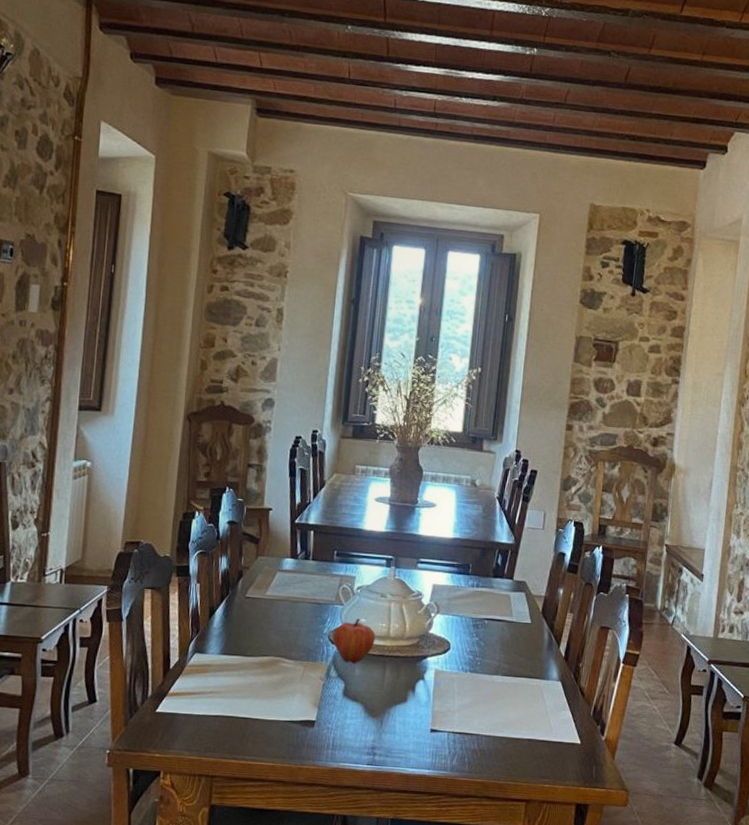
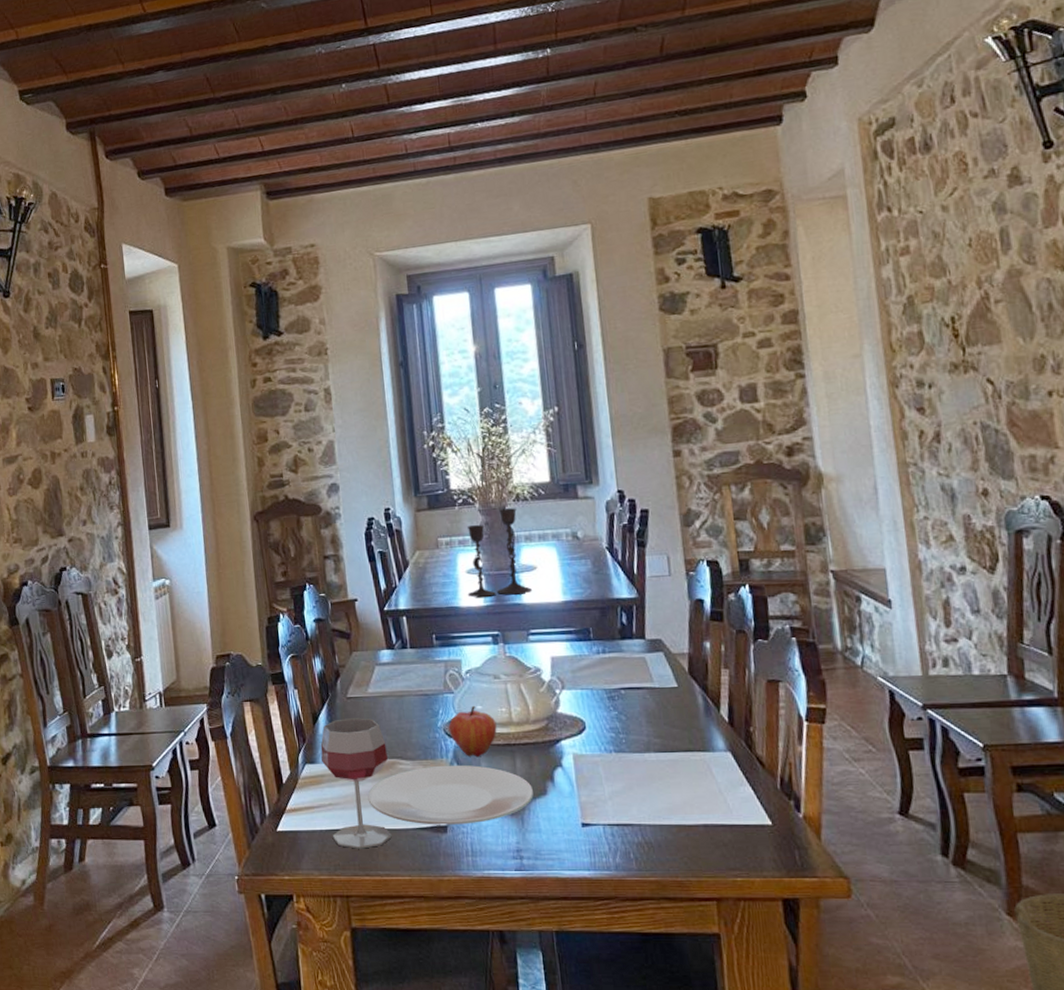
wineglass: none [208,616,274,735] -> present [320,718,392,849]
plate: none [248,667,396,722] -> present [367,764,533,825]
candlestick: none [372,449,429,527] -> present [467,508,533,598]

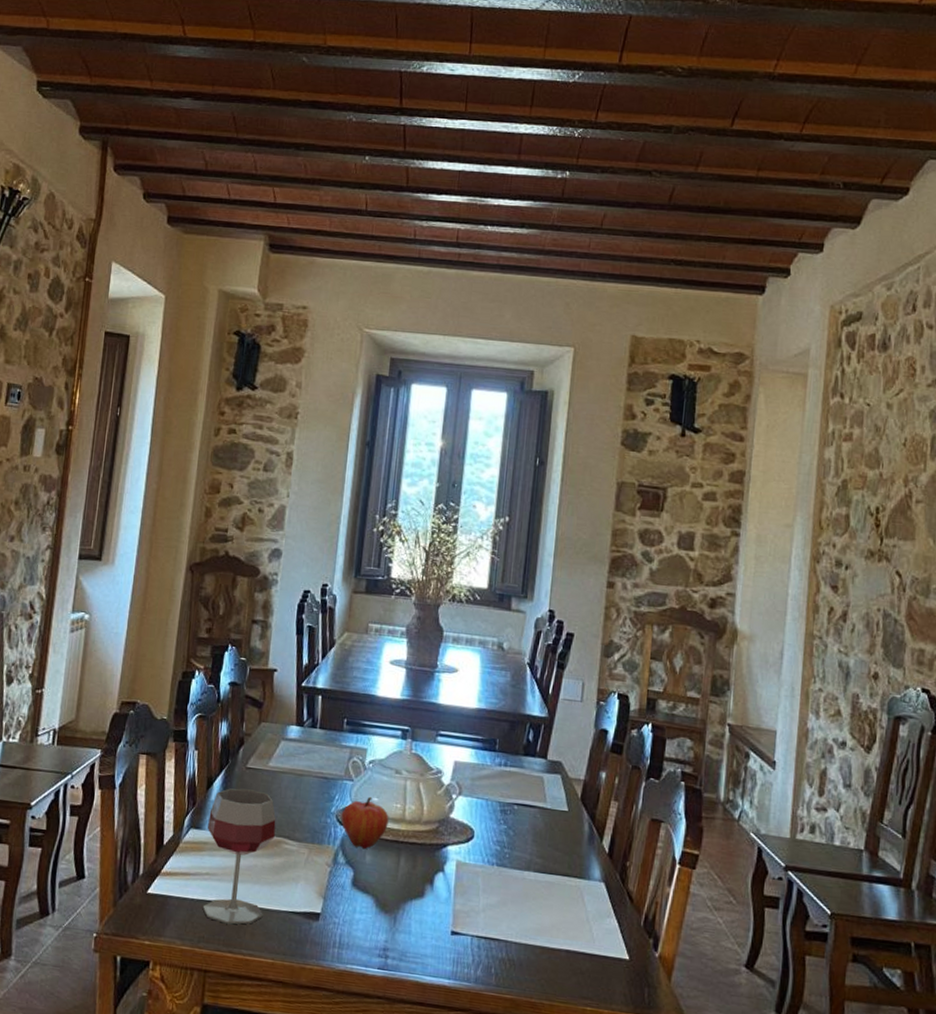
plate: present [367,764,533,825] -> none [246,850,411,916]
candlestick: present [467,508,533,598] -> none [386,606,450,695]

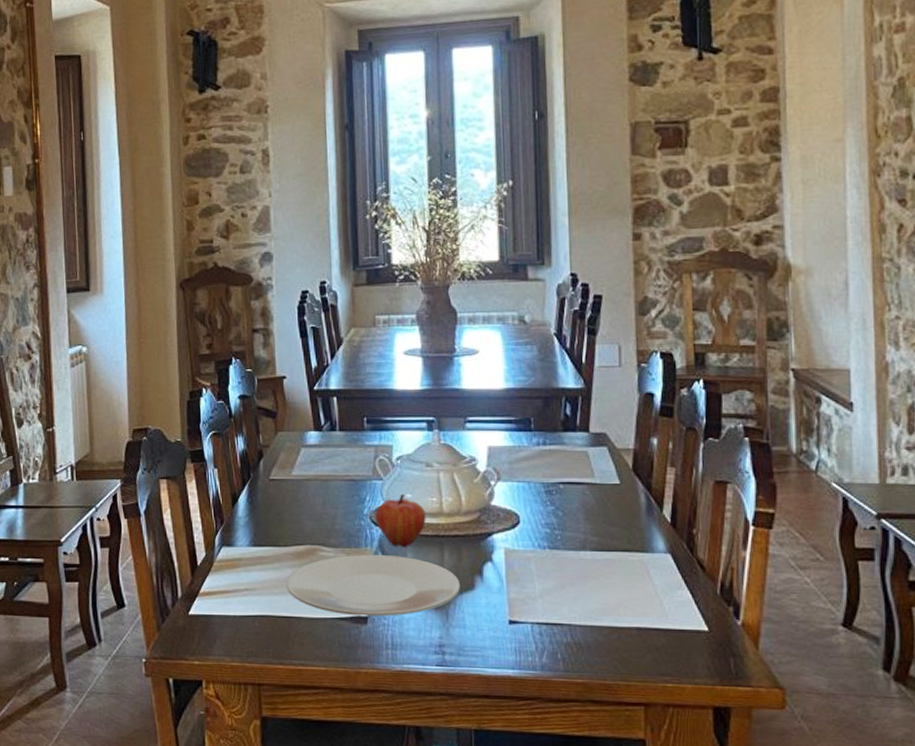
wineglass: present [202,788,276,925] -> none [238,501,309,637]
plate: none [246,850,411,916] -> present [286,554,460,616]

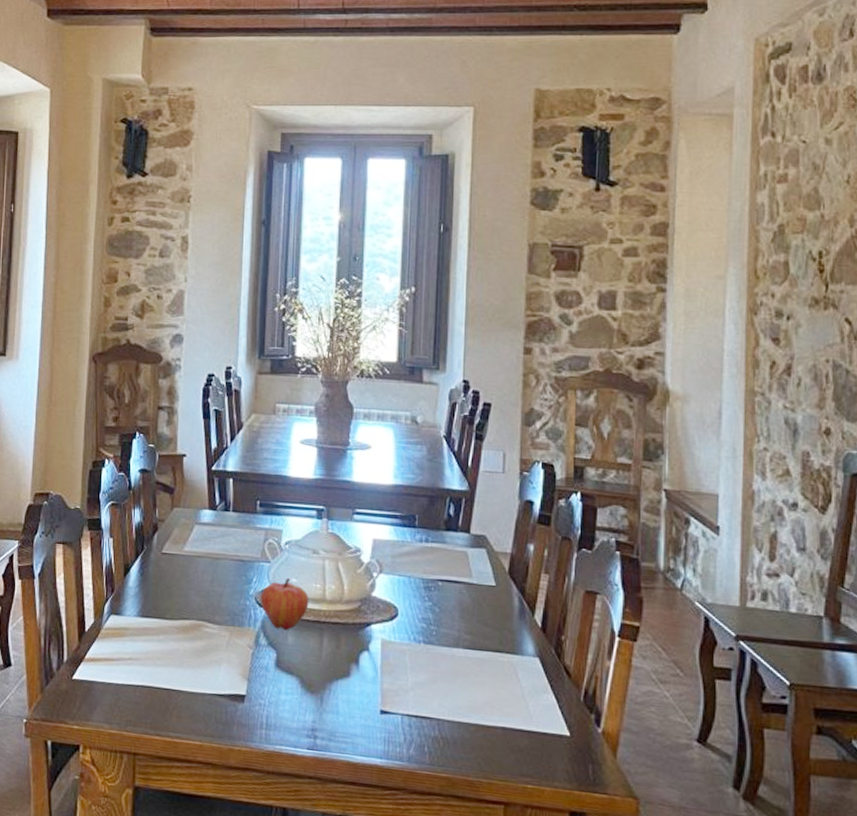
plate: present [286,554,460,616] -> none [169,633,336,697]

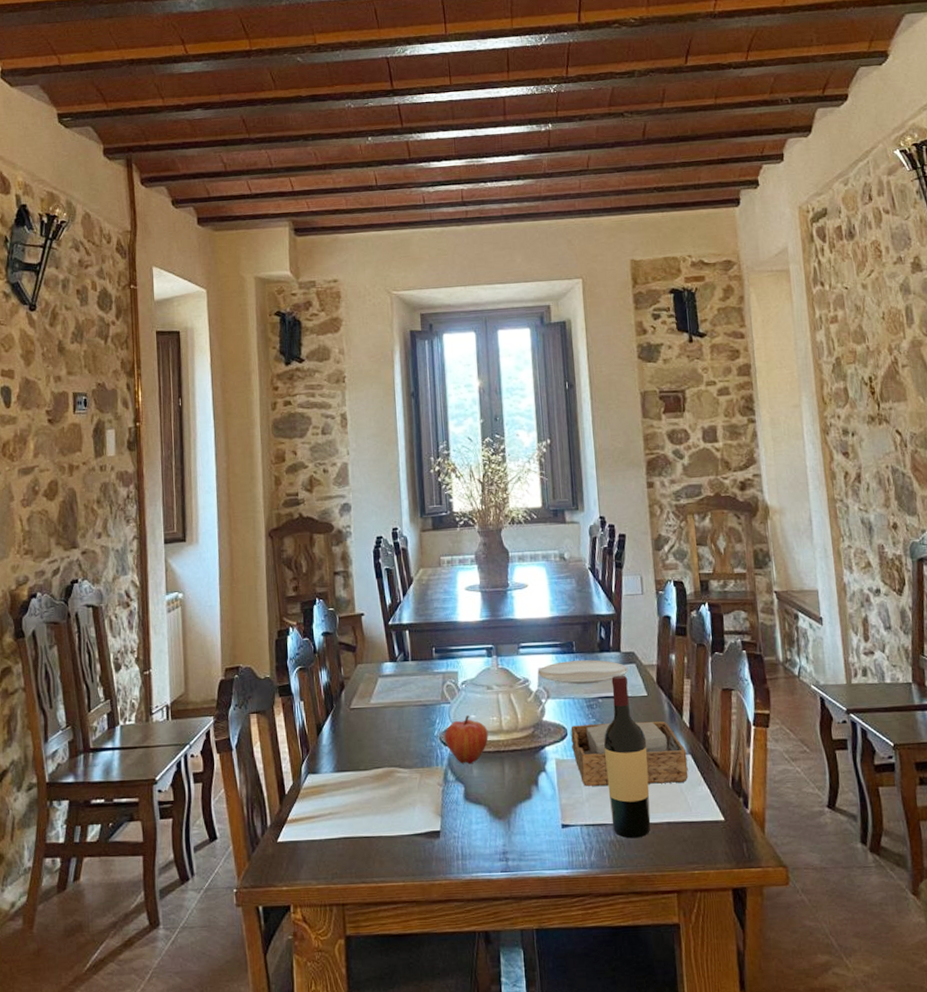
plate: none [372,535,477,564] -> present [537,659,629,684]
napkin holder: none [402,606,534,687] -> present [571,721,689,786]
wine bottle: none [437,558,489,739] -> present [604,675,651,839]

